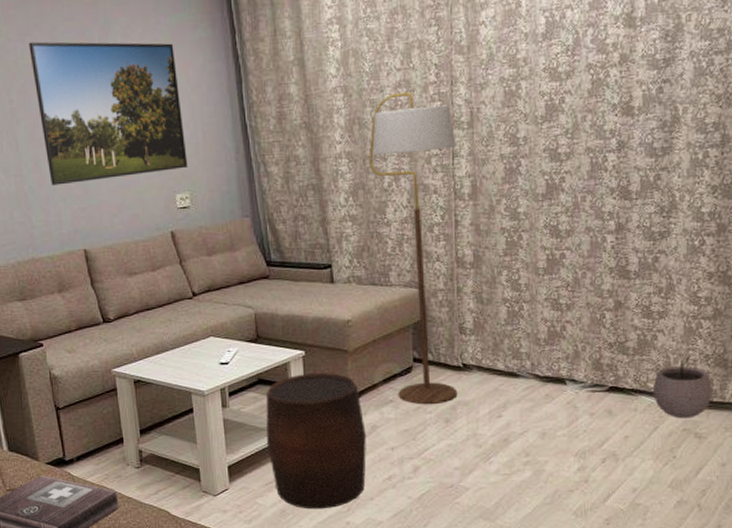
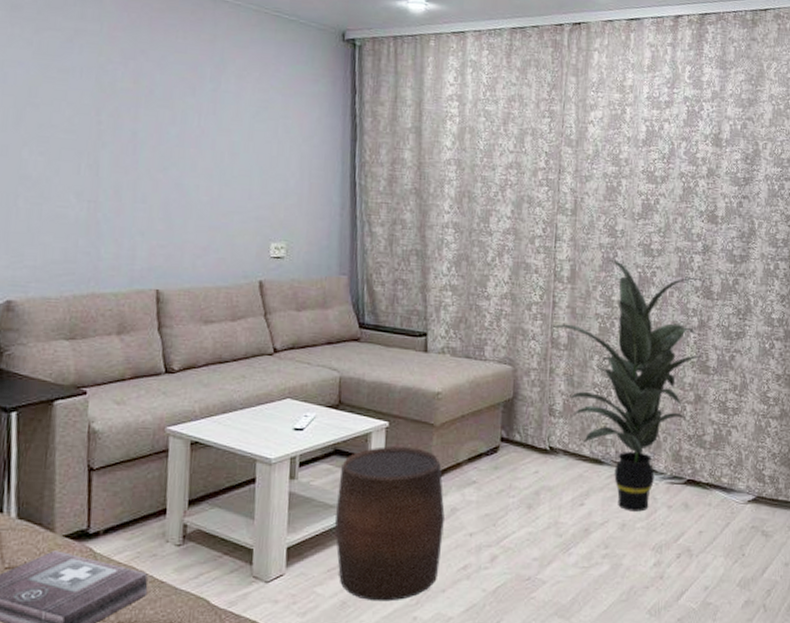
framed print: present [29,41,188,186] -> none [129,66,291,218]
floor lamp: present [369,92,458,405] -> none [475,173,560,488]
indoor plant: none [453,170,624,421] -> present [549,260,707,512]
plant pot: present [653,355,712,419] -> none [726,452,778,516]

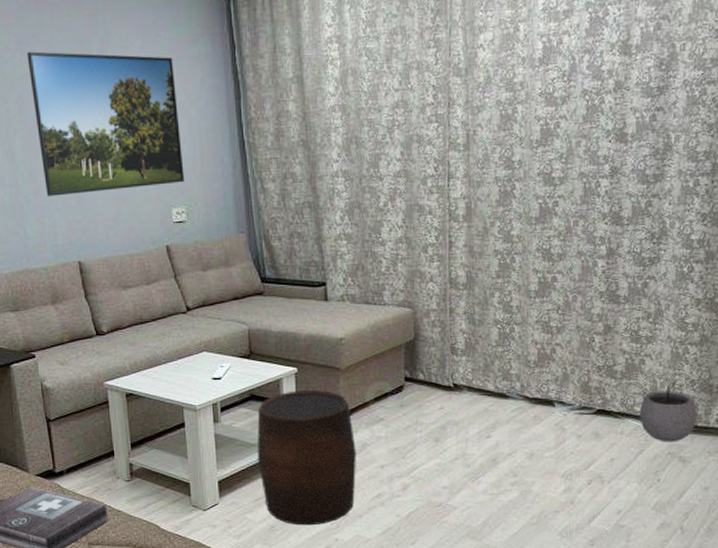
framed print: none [129,66,291,218] -> present [27,51,185,196]
indoor plant: present [549,260,707,512] -> none [447,193,616,442]
plant pot: none [726,452,778,516] -> present [640,380,697,442]

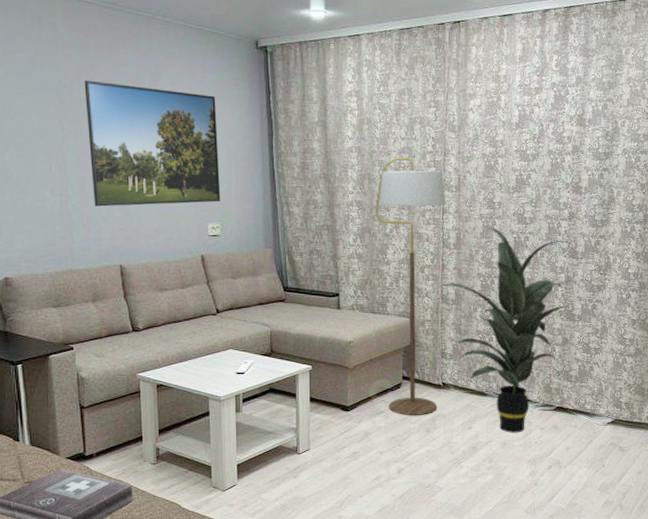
stool: present [257,390,356,526] -> none [273,385,360,505]
floor lamp: none [366,113,452,424] -> present [376,157,446,416]
indoor plant: none [447,193,616,442] -> present [440,228,572,433]
plant pot: present [640,380,697,442] -> none [589,384,633,435]

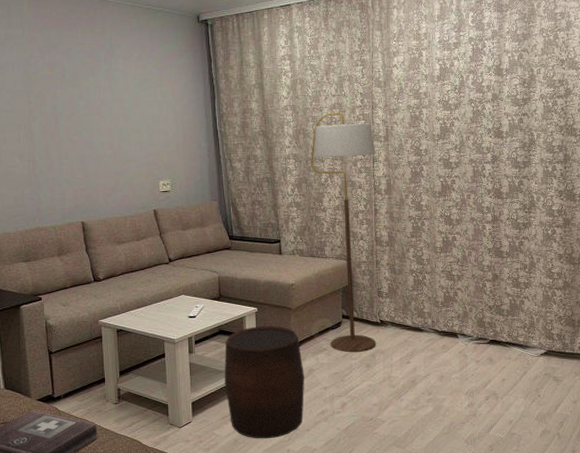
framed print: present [84,80,221,207] -> none [48,58,170,170]
stool: none [273,385,360,505] -> present [224,326,304,439]
indoor plant: present [440,228,572,433] -> none [373,174,497,366]

